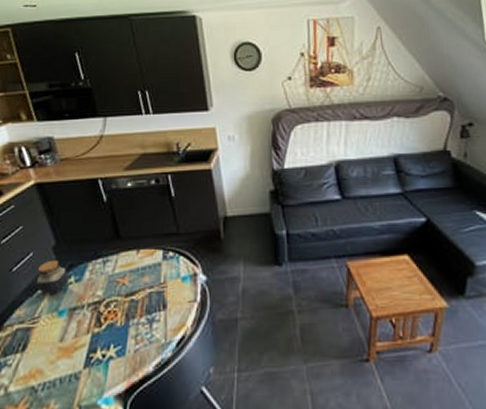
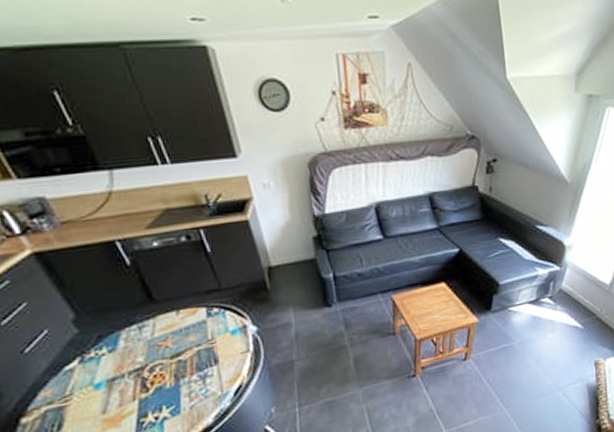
jar: present [36,259,70,295] -> none [58,333,102,371]

